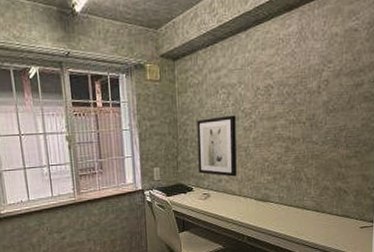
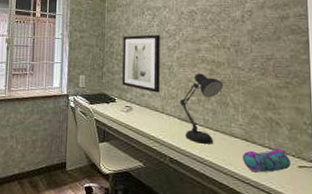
desk lamp: none [256,152,297,220] -> present [179,73,223,144]
pencil case: none [312,214,354,238] -> present [242,149,291,173]

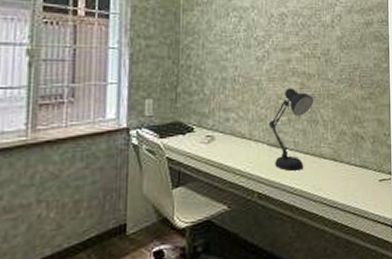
wall art: present [122,34,160,93] -> none [202,42,248,116]
pencil case: present [242,149,291,173] -> none [330,164,373,194]

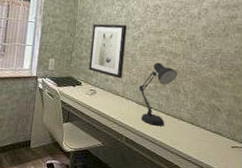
wall art: none [202,42,248,116] -> present [89,23,127,79]

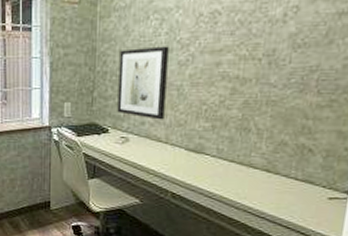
desk lamp: present [138,62,177,126] -> none [188,93,246,177]

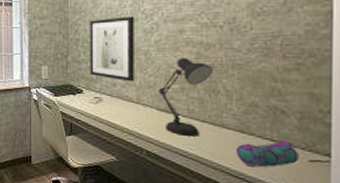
desk lamp: none [188,93,246,177] -> present [158,58,213,137]
pencil case: none [259,179,320,206] -> present [235,141,299,168]

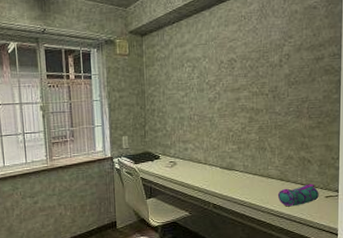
wall art: present [90,16,134,82] -> none [164,87,202,146]
desk lamp: present [158,58,213,137] -> none [220,122,261,188]

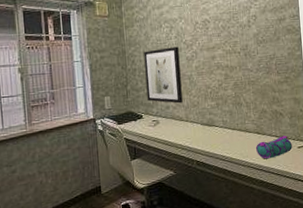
wall art: none [164,87,202,146] -> present [144,46,183,104]

